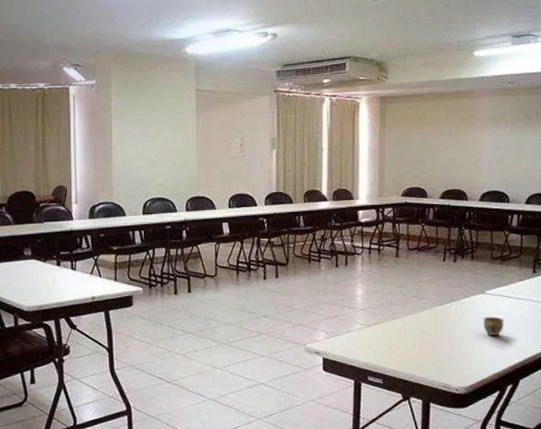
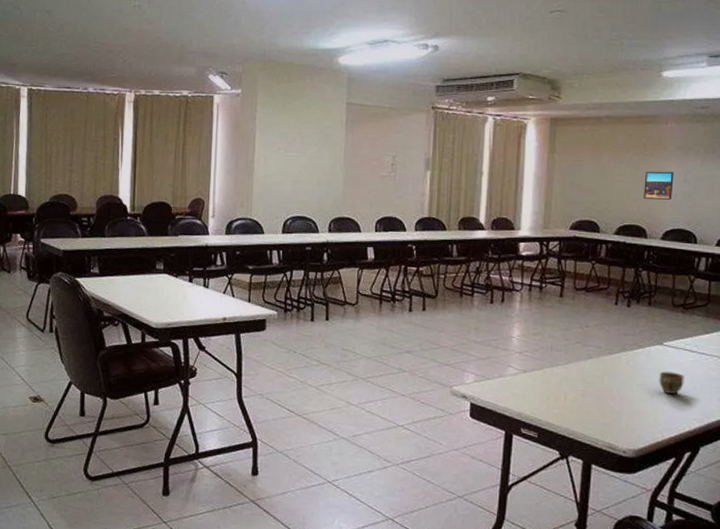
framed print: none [463,140,488,166] -> present [644,171,674,200]

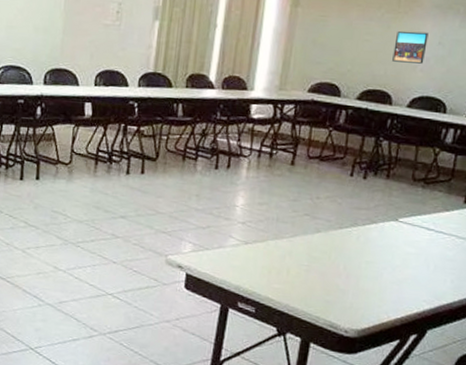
cup: present [659,371,684,394] -> none [390,249,418,274]

